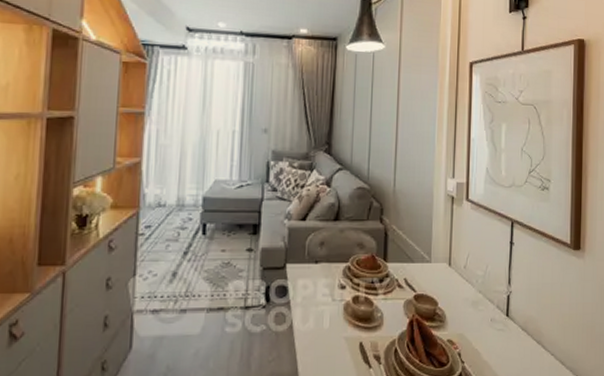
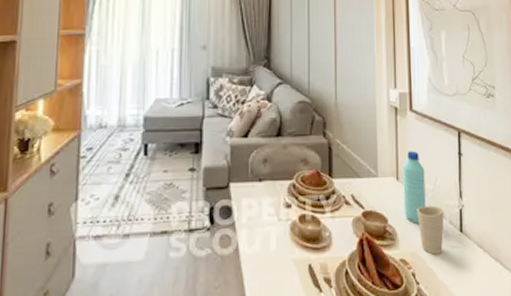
water bottle: none [454,239,477,307] -> present [403,151,426,224]
cup: none [466,291,492,337] -> present [417,205,444,255]

